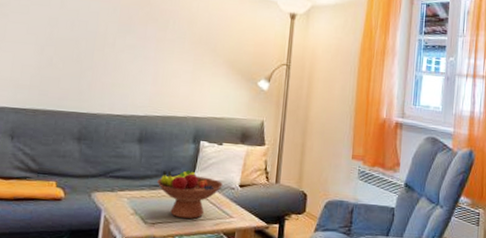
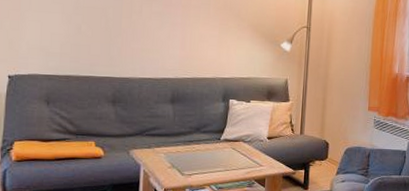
fruit bowl: present [157,170,223,219] -> none [191,126,252,170]

